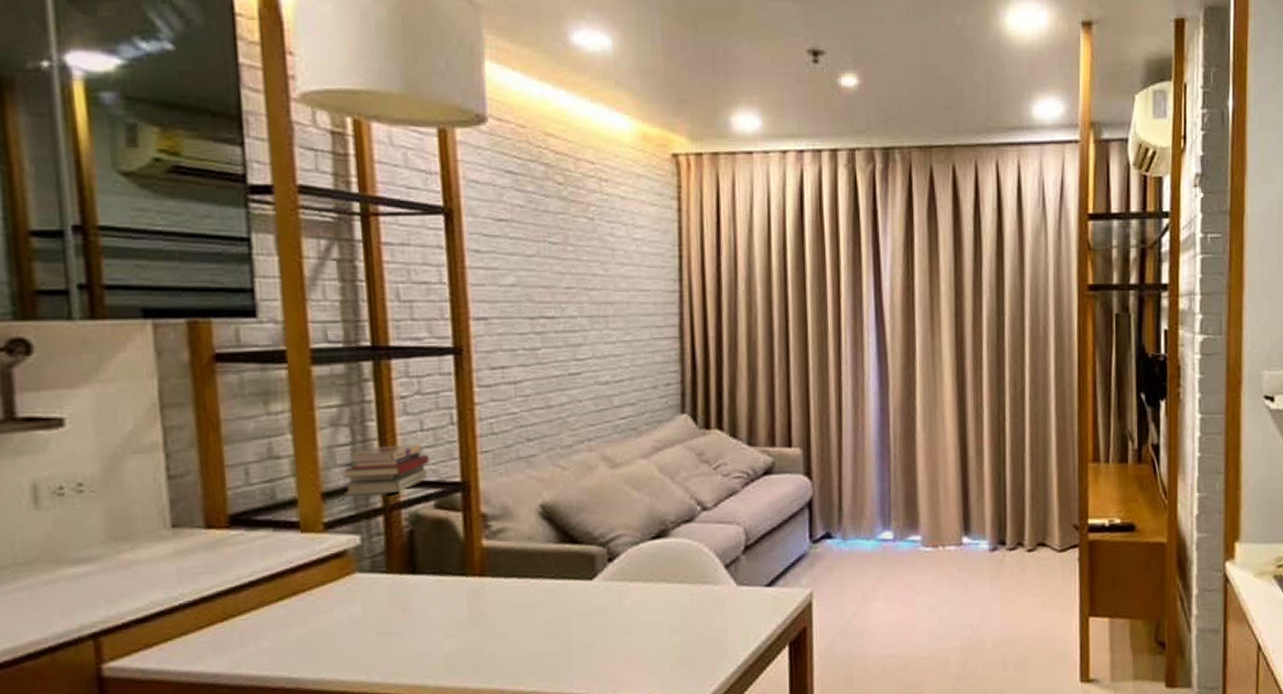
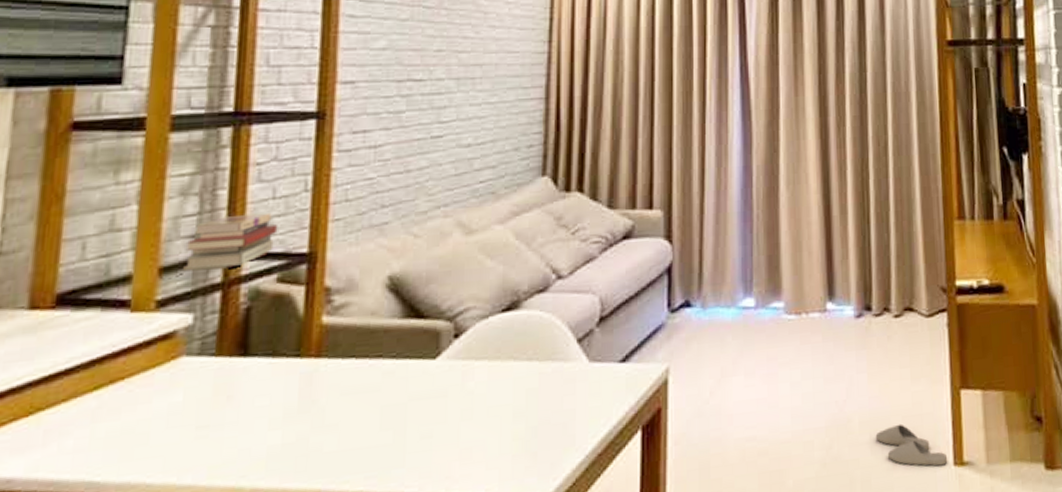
slippers: none [1007,645,1075,683] -> present [875,423,948,467]

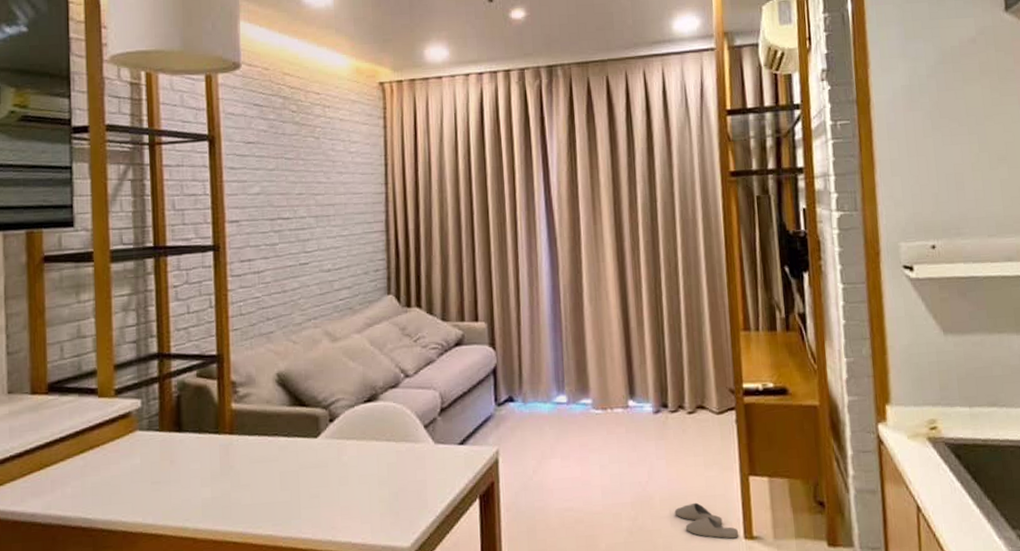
books: present [181,212,278,272] -> none [129,324,194,368]

